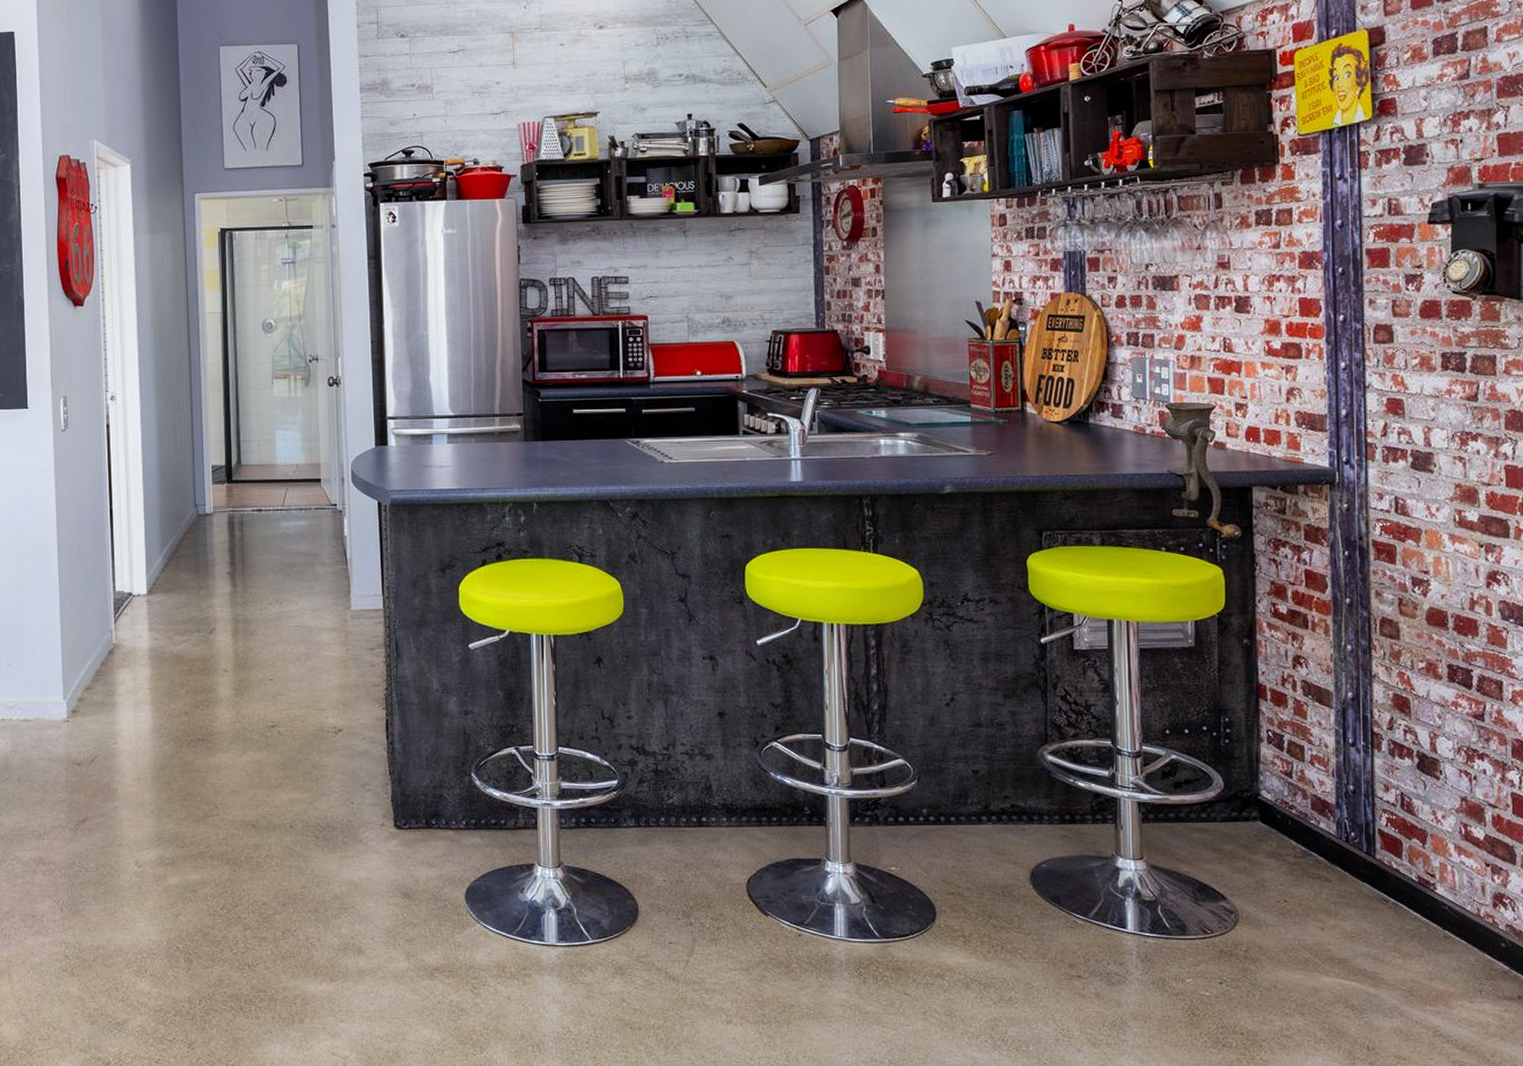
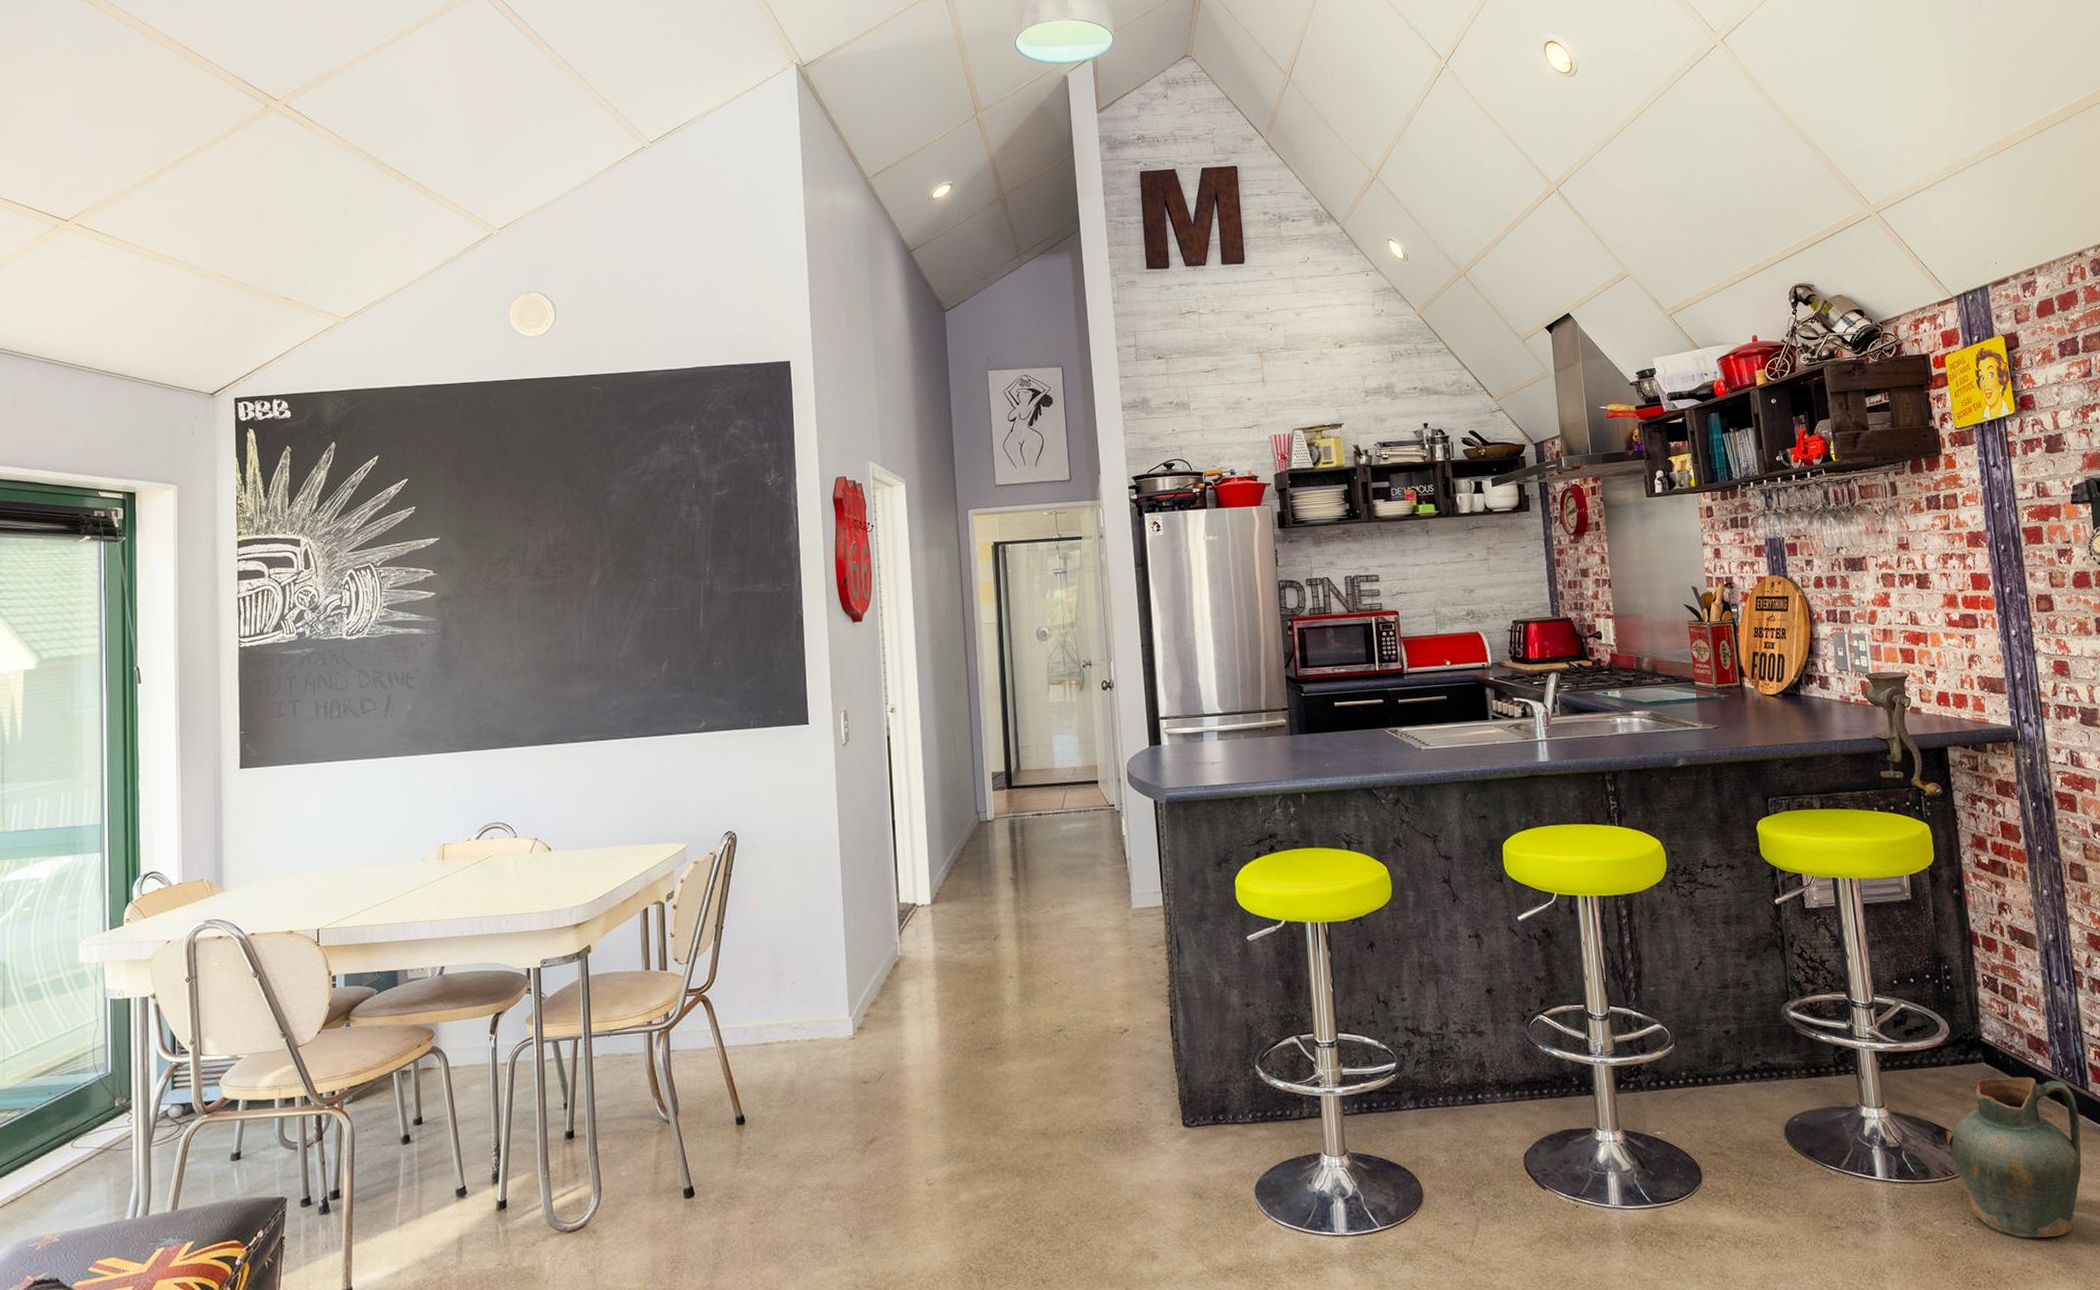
ceramic jug: none [1209,838,1362,1004] -> present [1946,1076,2082,1239]

